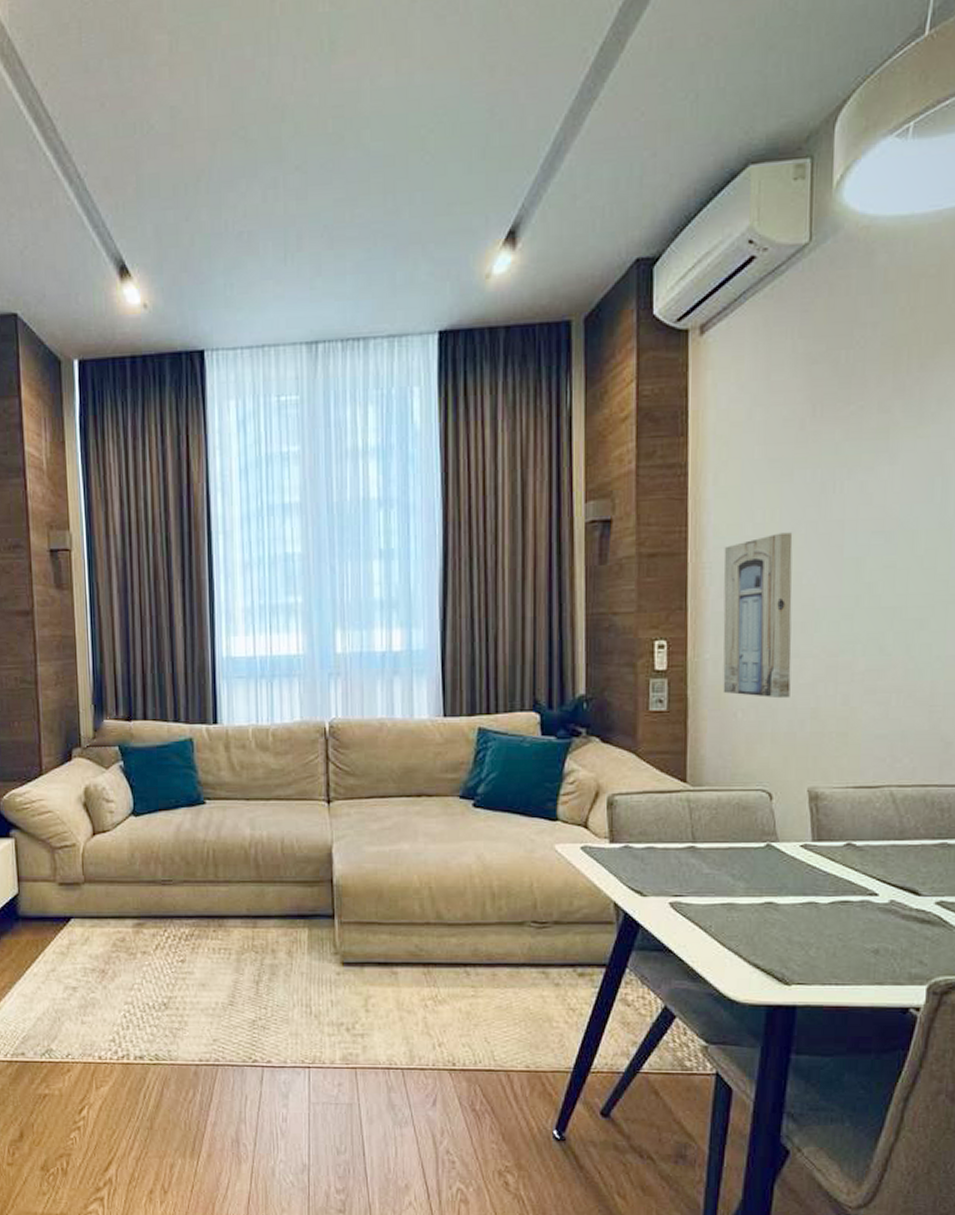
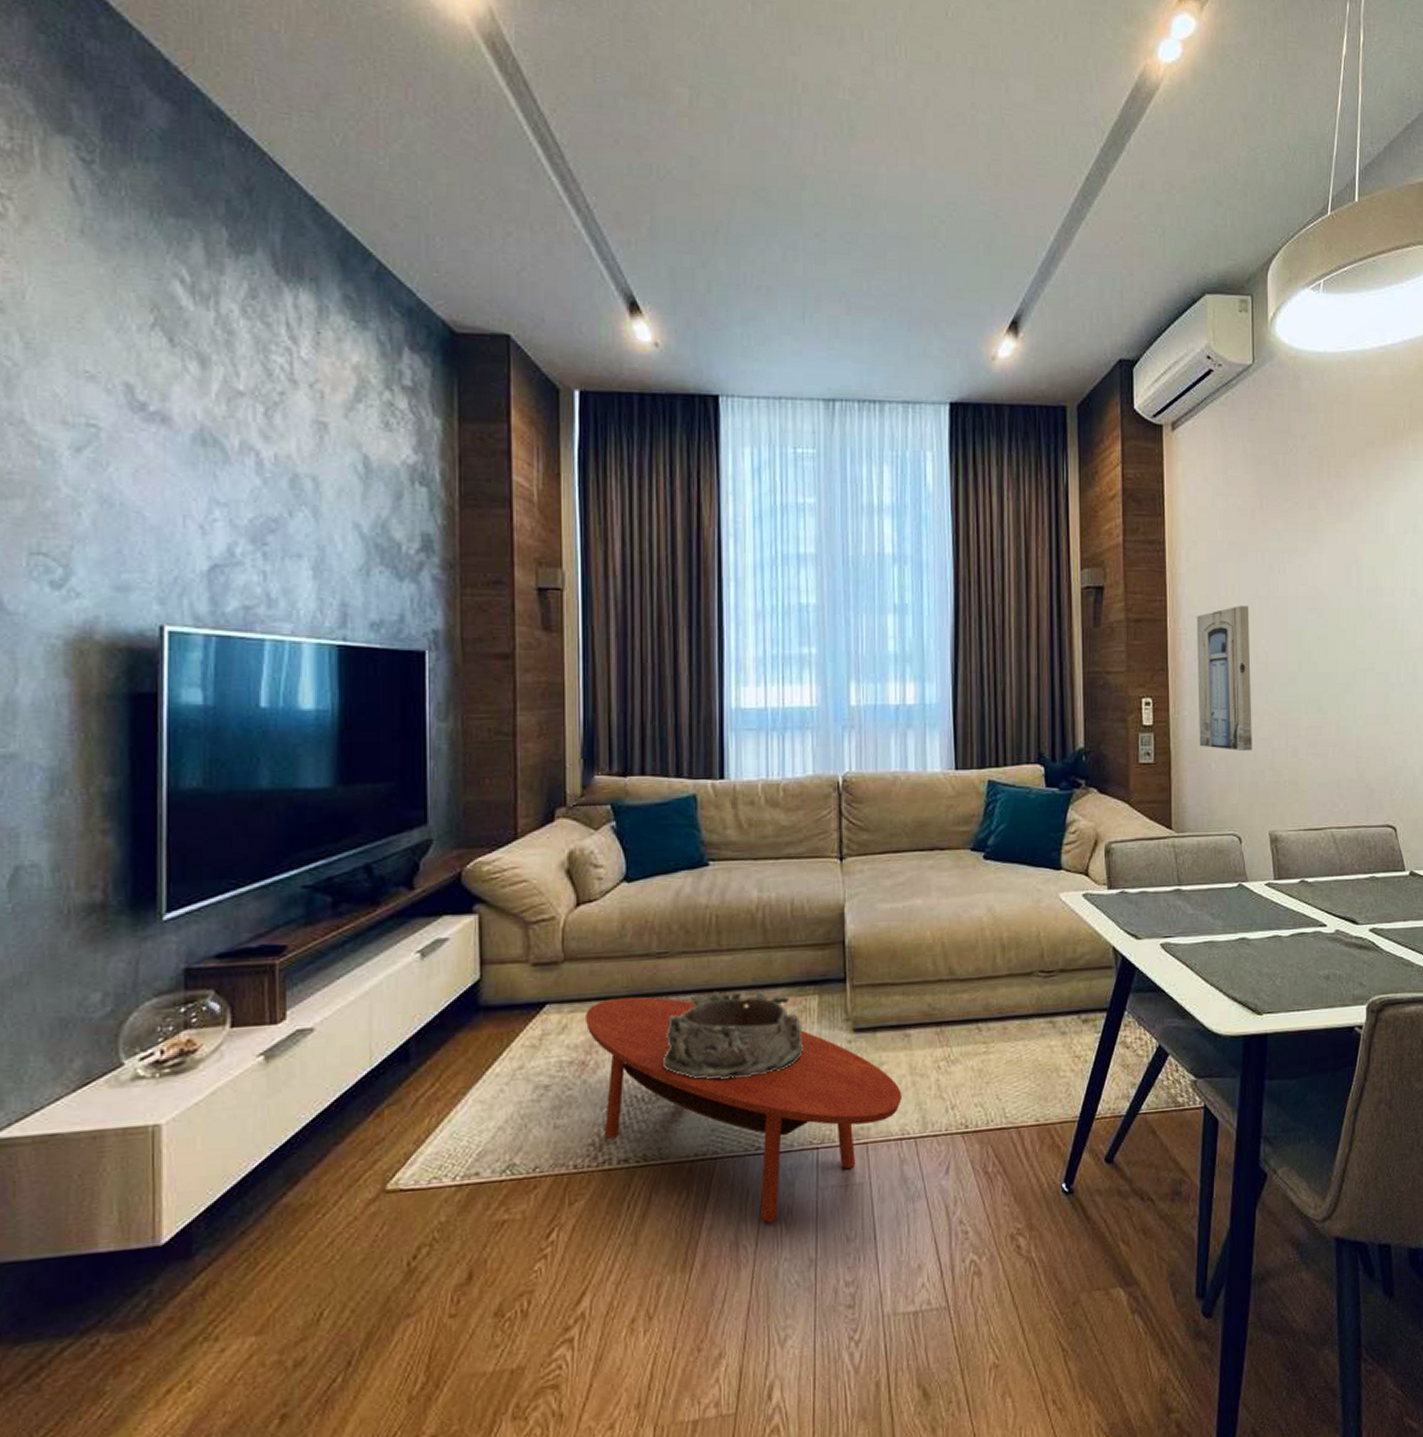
coffee table: none [103,917,389,1127] -> present [584,996,902,1223]
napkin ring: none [169,918,294,998] -> present [662,991,803,1080]

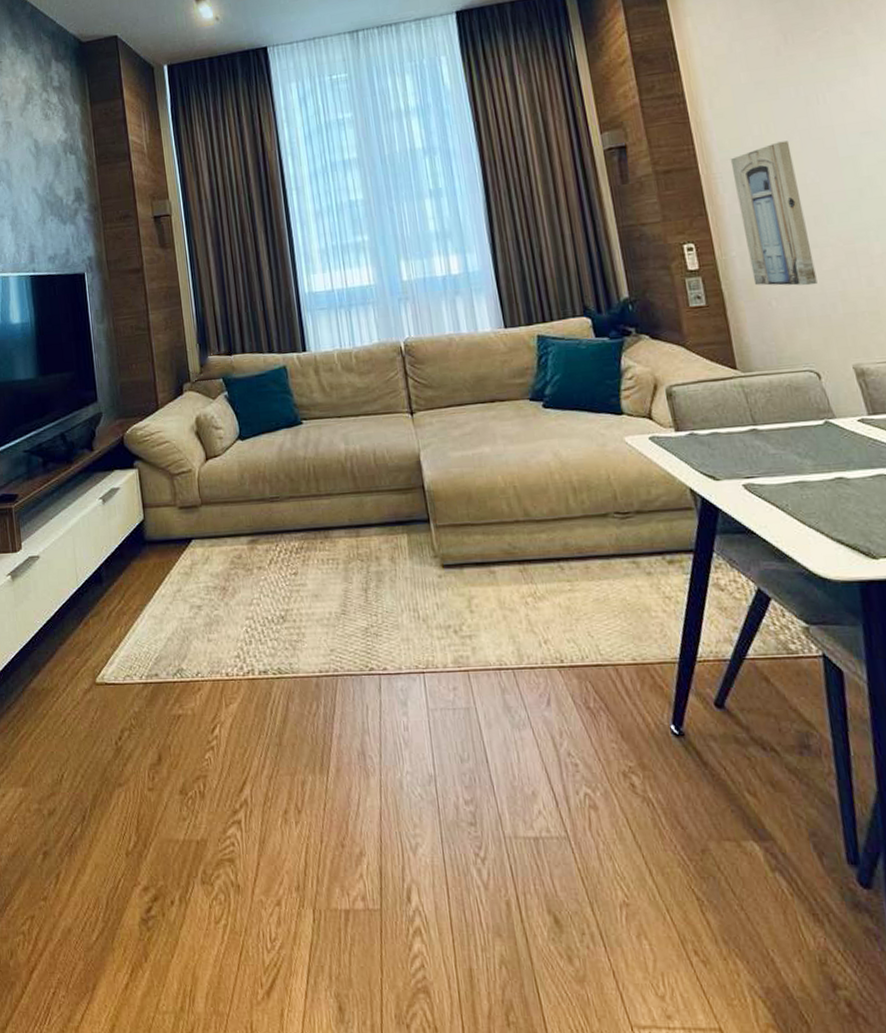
coffee table: present [584,996,902,1223] -> none [221,534,495,738]
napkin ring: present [662,991,803,1080] -> none [284,530,400,607]

